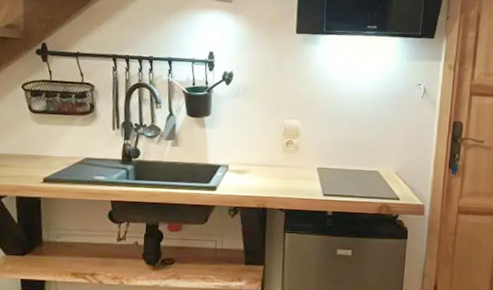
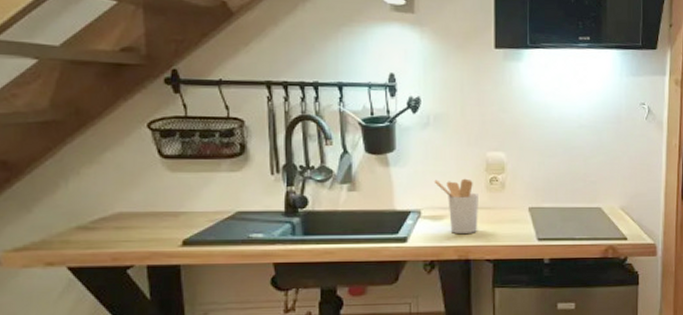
utensil holder: none [240,140,276,187] -> present [434,178,478,233]

